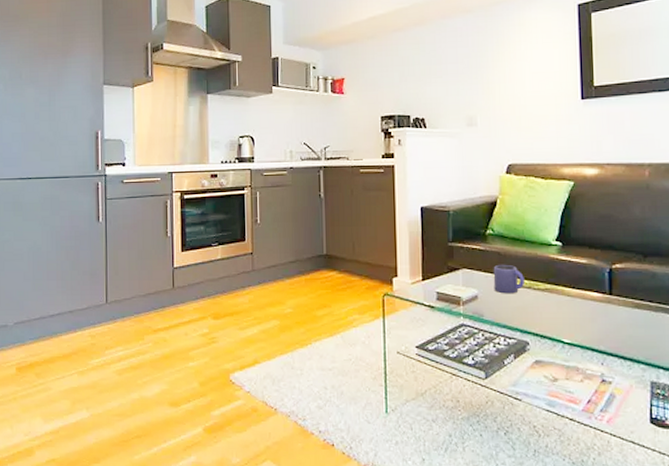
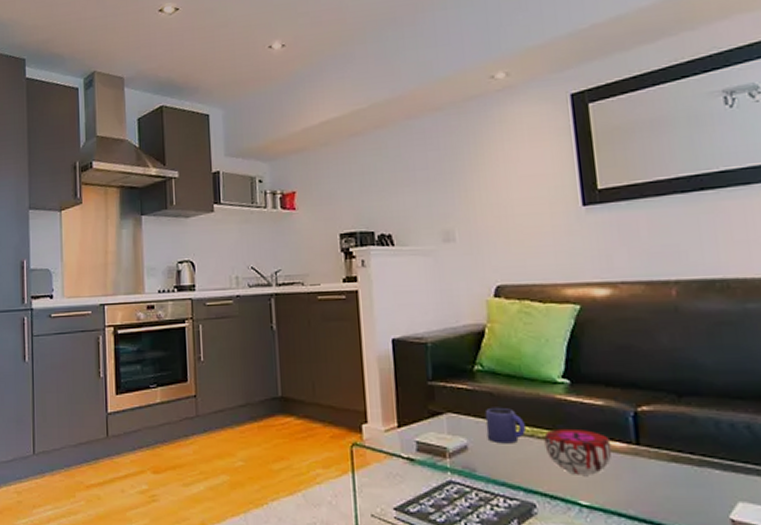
decorative bowl: none [539,281,591,319] -> present [544,428,612,475]

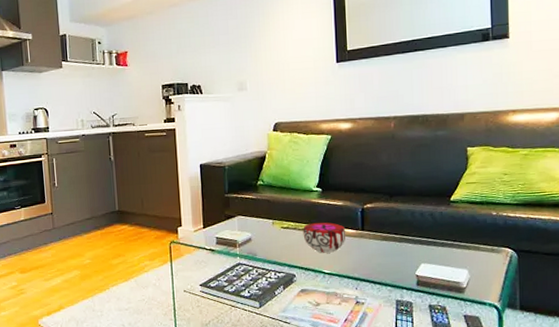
mug: present [484,407,526,444] -> none [264,210,291,235]

